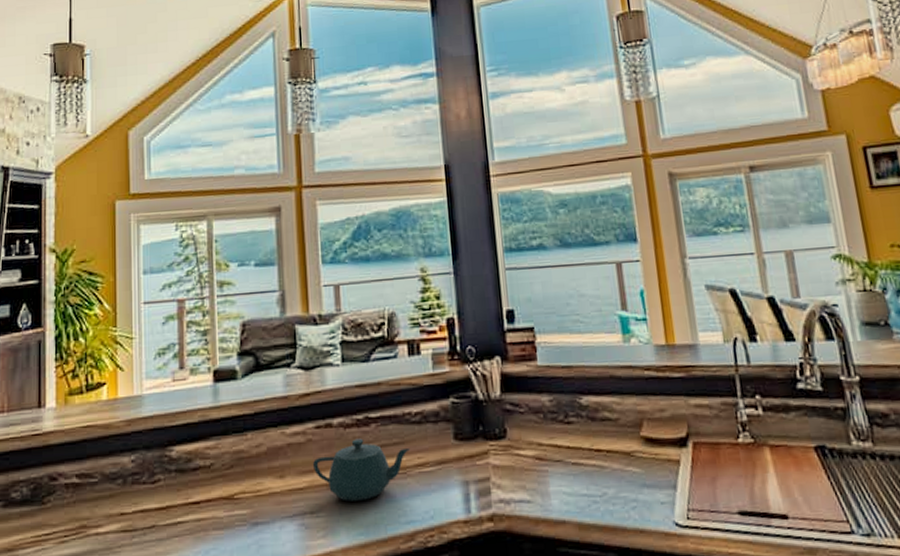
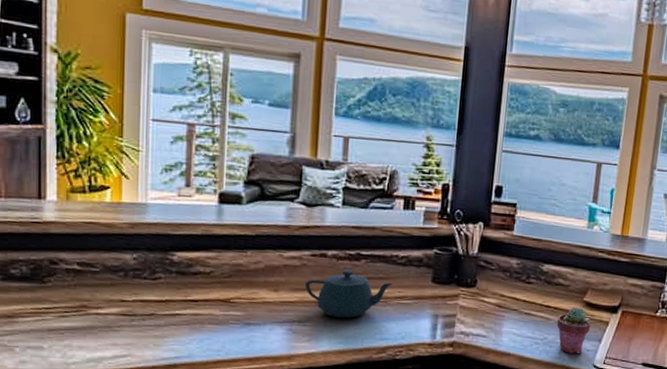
potted succulent: none [613,445,659,511] -> present [557,307,591,354]

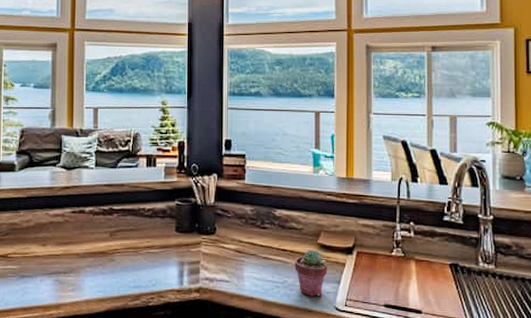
teapot: present [305,269,394,318] -> none [68,223,142,268]

